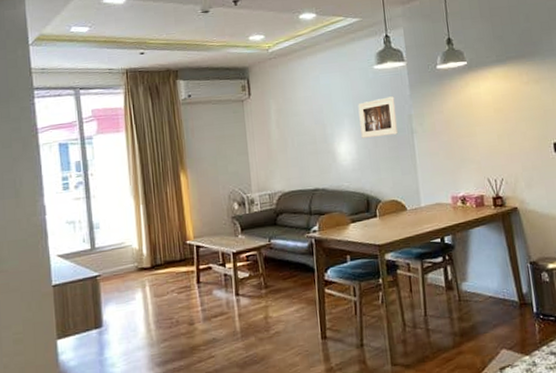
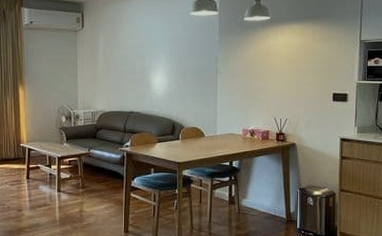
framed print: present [358,96,398,138] -> none [174,40,205,73]

